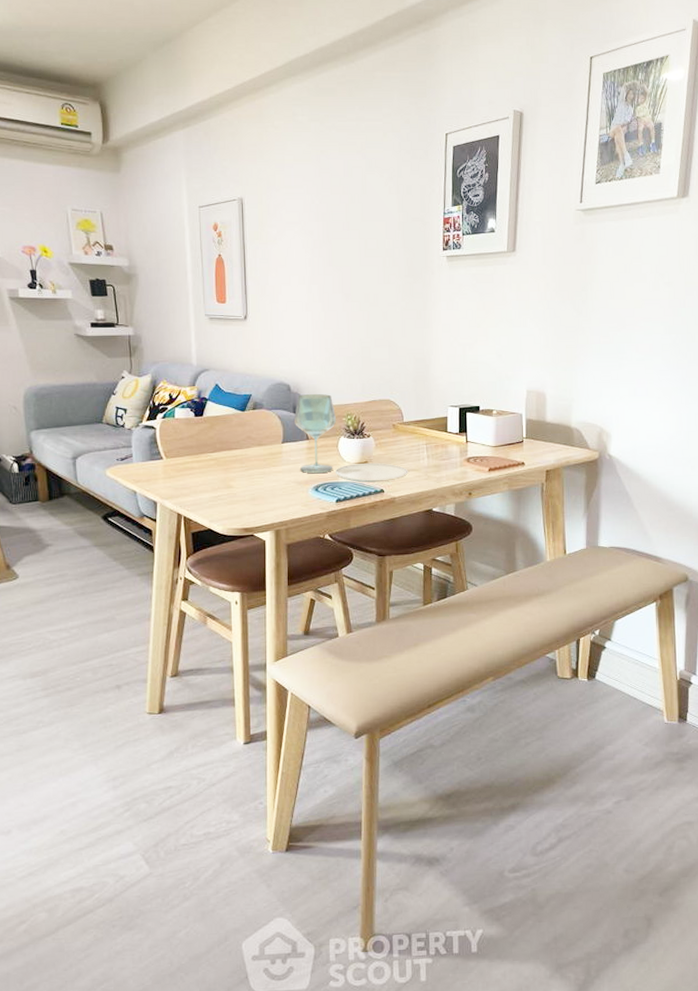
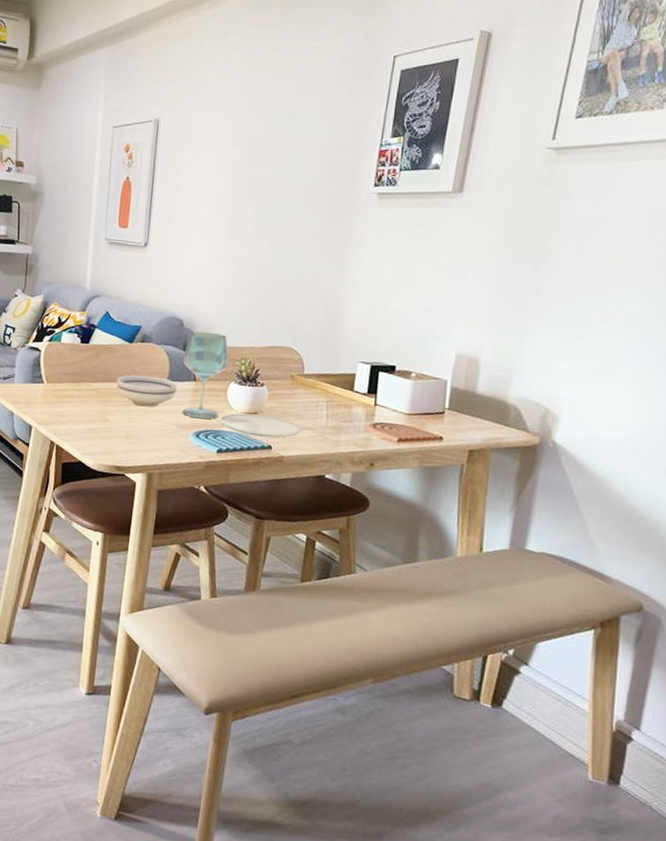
bowl: none [234,440,293,469] -> present [116,375,178,407]

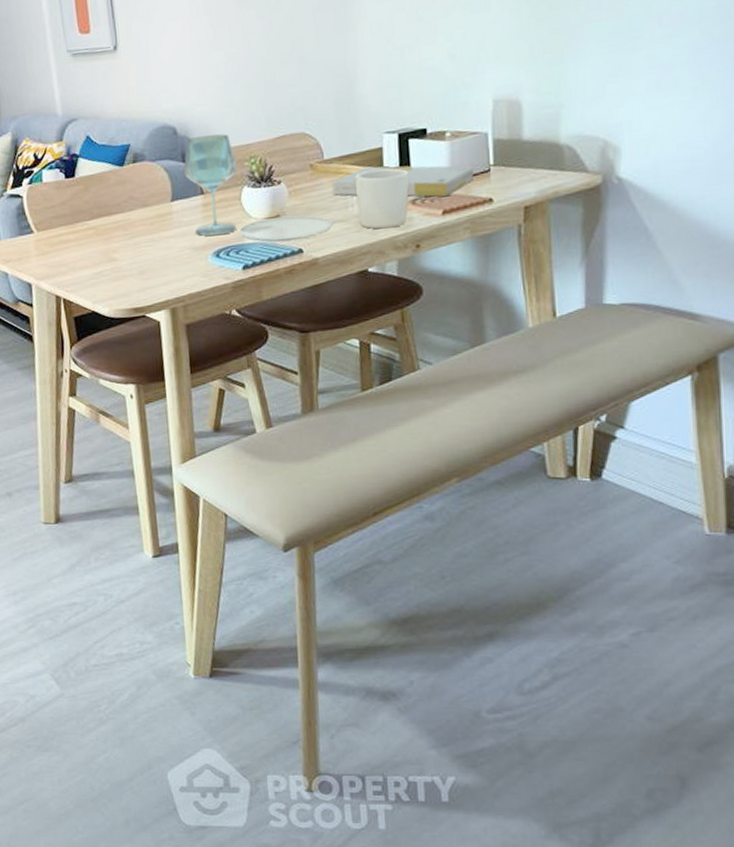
bowl: present [116,375,178,407] -> none [114,198,185,236]
book: none [306,387,431,428] -> present [332,165,474,197]
mug: none [324,390,375,445] -> present [355,168,410,229]

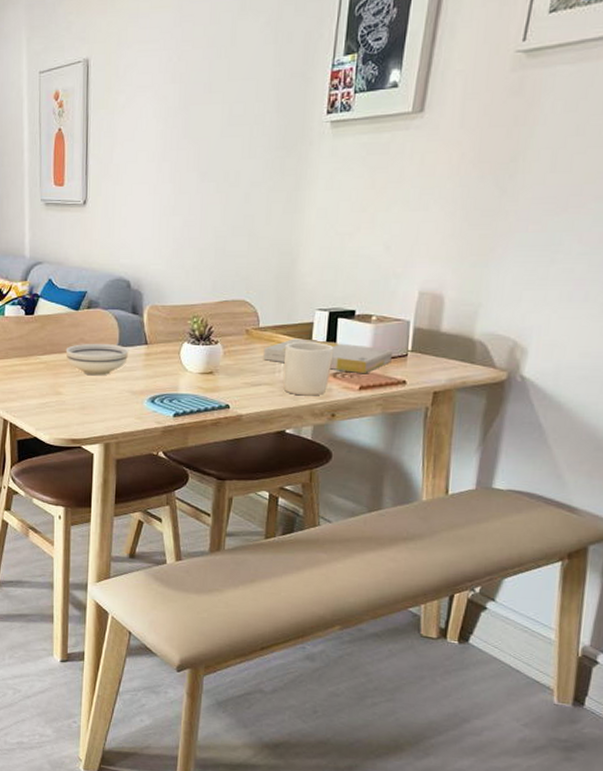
bowl: none [114,198,185,236] -> present [65,343,129,376]
wine glass: present [183,134,238,236] -> none [132,292,181,384]
plate: present [239,215,334,242] -> none [174,373,260,397]

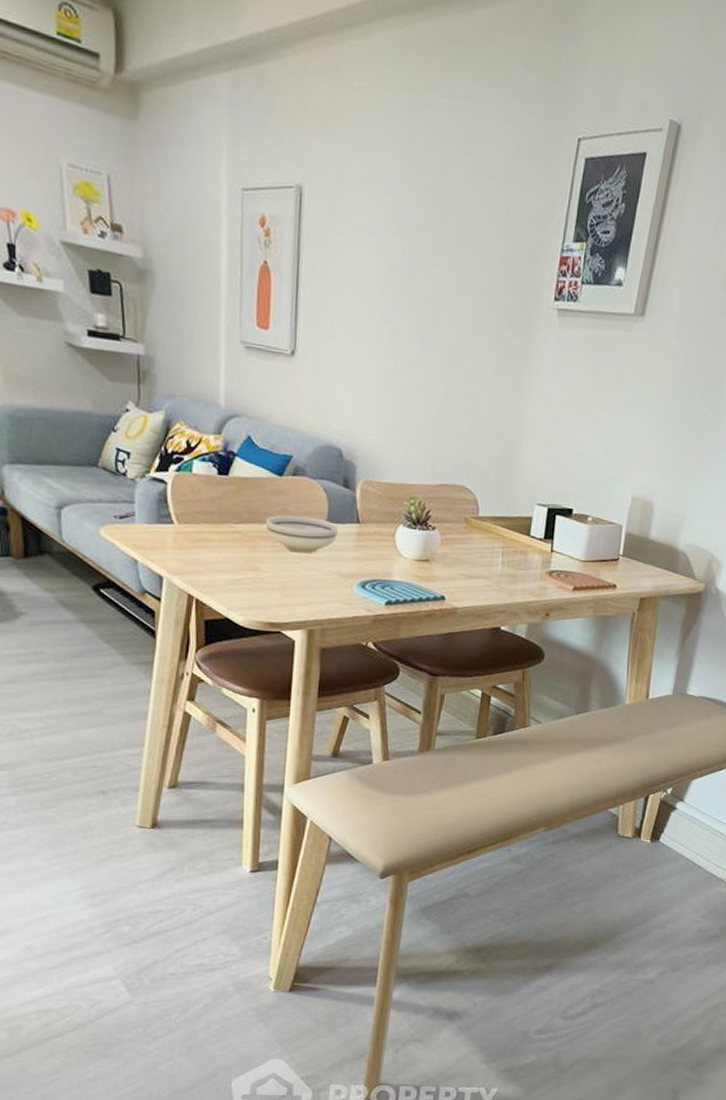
book: present [263,338,394,374] -> none [481,531,607,575]
mug: present [282,341,334,396] -> none [499,535,551,594]

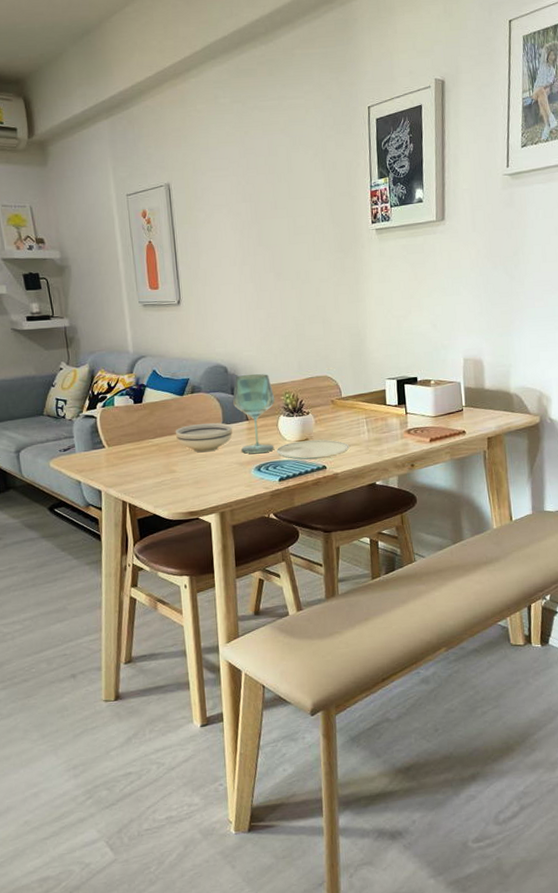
wine glass: none [343,464,397,567] -> present [232,374,275,454]
plate: none [387,560,477,588] -> present [276,439,350,460]

